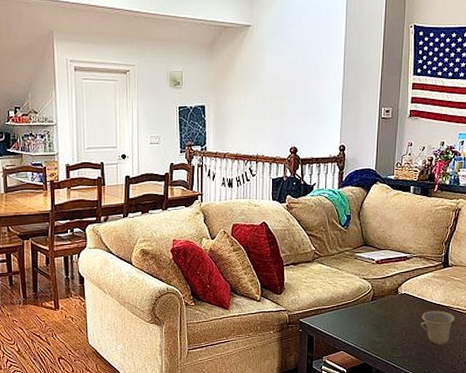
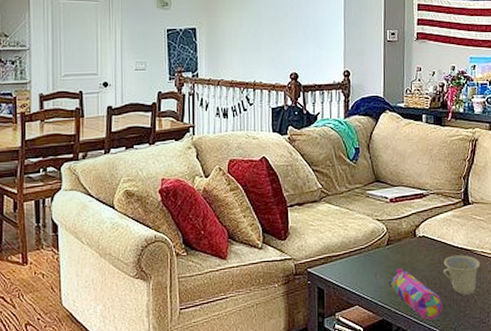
pencil case: none [370,321,418,364] -> present [388,268,442,319]

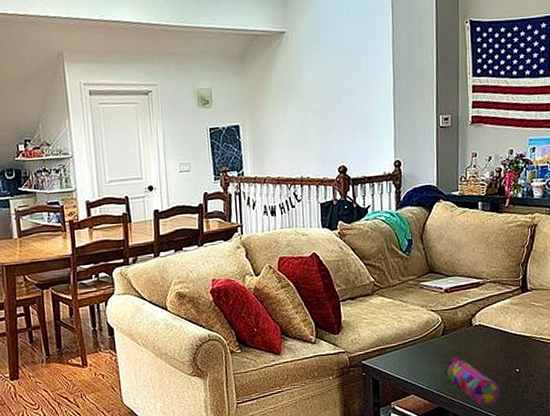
cup: present [443,255,481,295] -> none [500,341,539,381]

